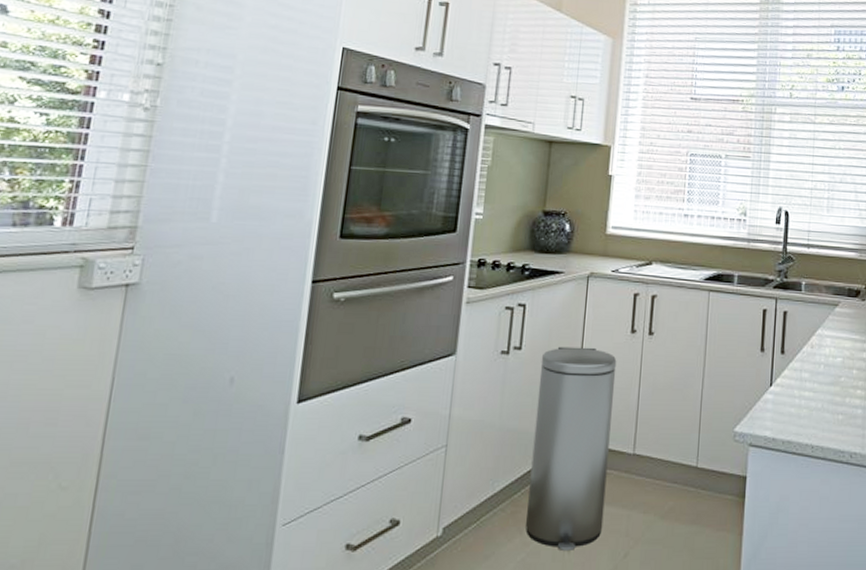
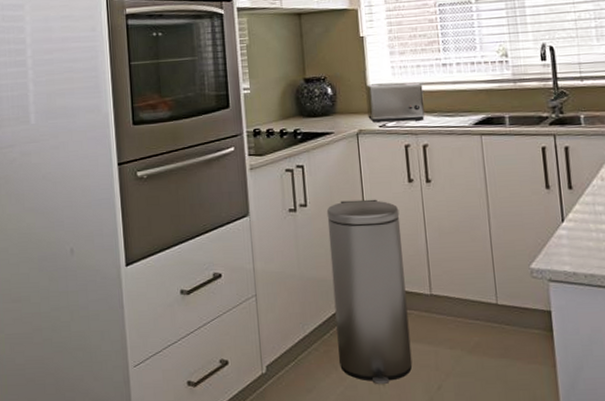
toaster: none [602,226,663,270] -> present [365,81,425,124]

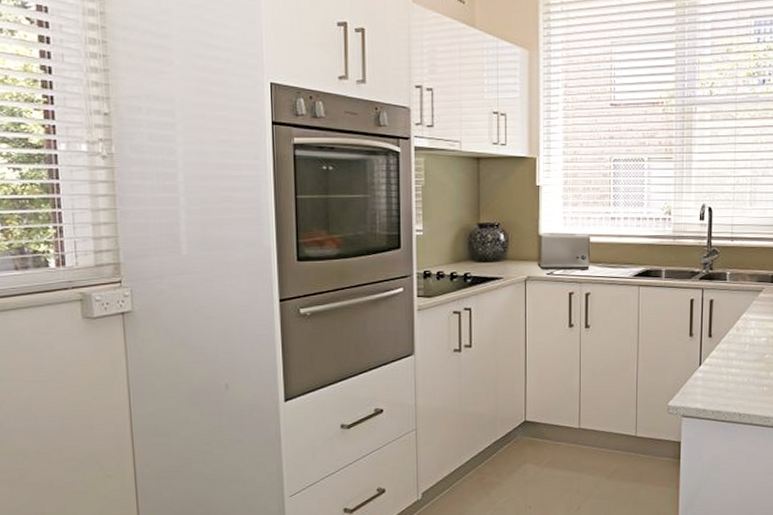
pedal bin: present [326,199,413,385] -> none [490,342,558,507]

